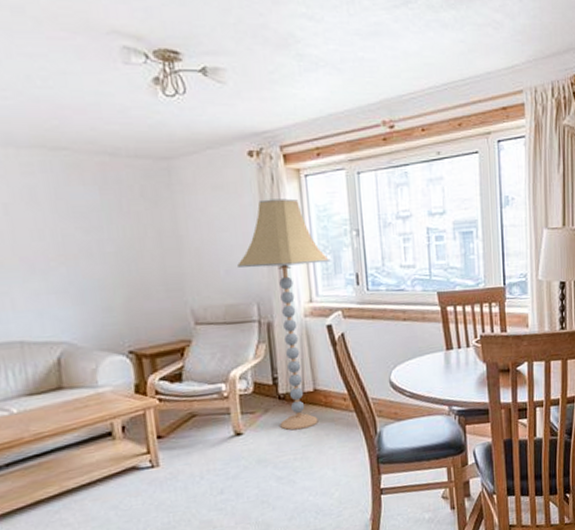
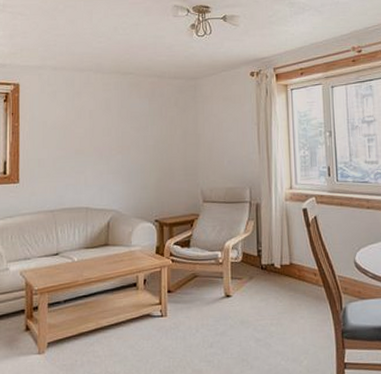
floor lamp: present [237,198,329,431] -> none [237,107,307,298]

